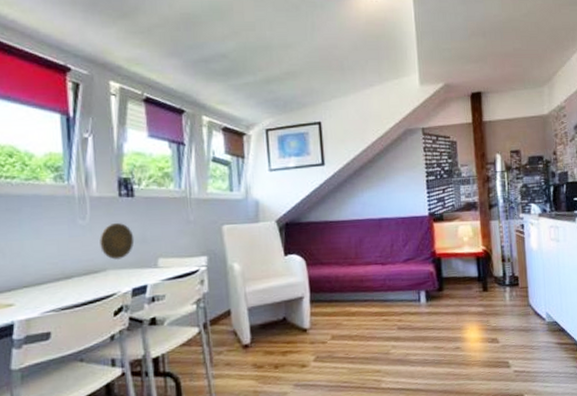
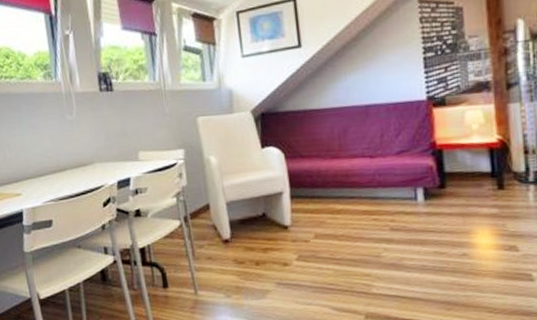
decorative plate: present [99,223,135,260] -> none [86,117,117,153]

